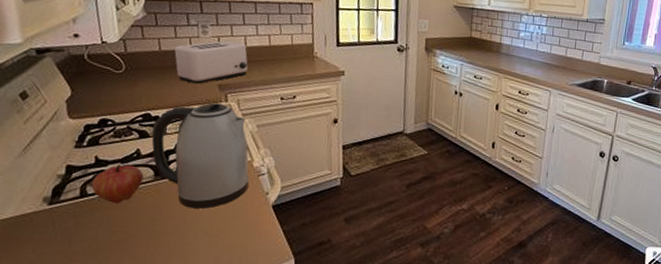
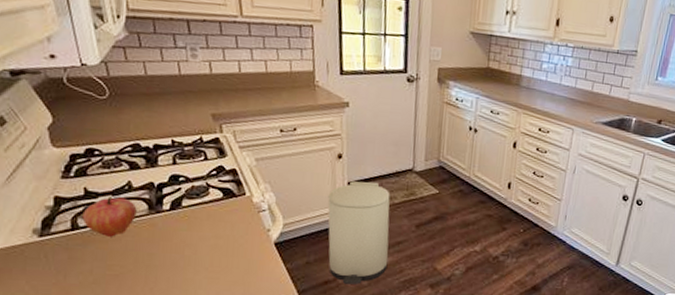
kettle: present [151,103,250,209] -> none [142,133,250,244]
toaster: present [174,40,248,84] -> none [162,65,243,113]
pedal bin: none [323,144,382,245] -> present [327,181,390,285]

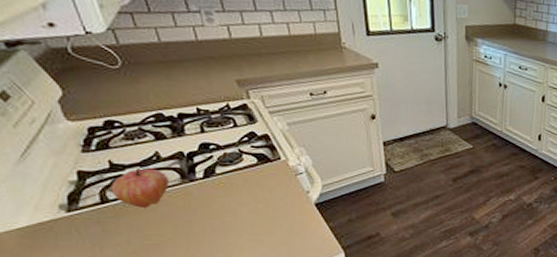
pedal bin: present [327,181,390,285] -> none [364,140,428,238]

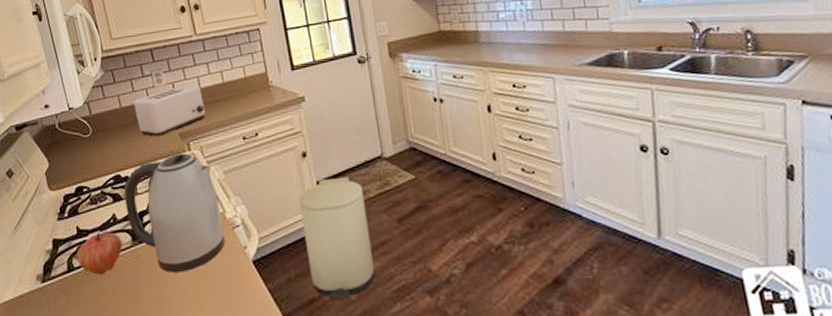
kettle: none [168,100,287,209] -> present [123,153,225,273]
toaster: none [177,29,268,80] -> present [134,84,205,137]
pedal bin: none [364,140,428,238] -> present [299,176,375,301]

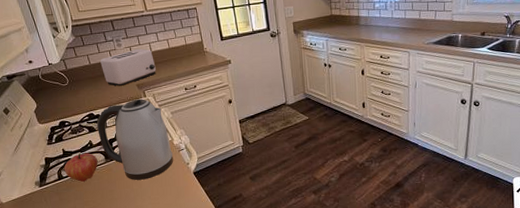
pedal bin: present [299,176,375,301] -> none [226,117,278,198]

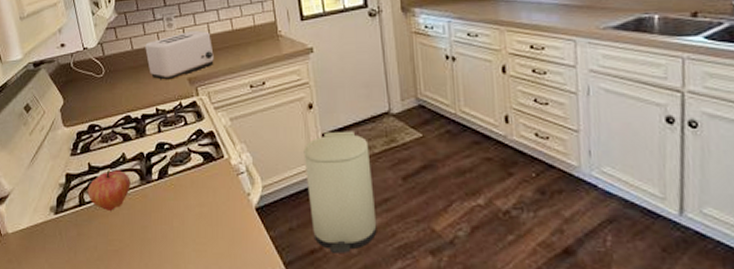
kettle: present [96,99,174,180] -> none [133,98,230,214]
pedal bin: none [226,117,278,198] -> present [303,131,377,253]

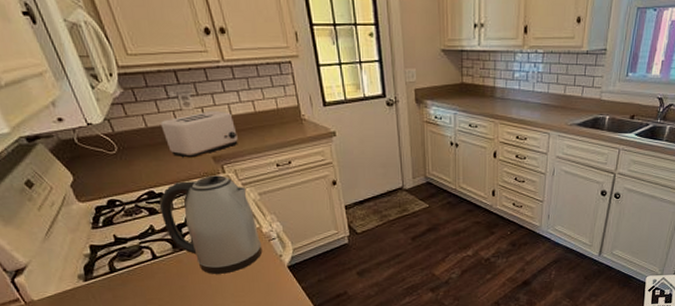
fruit: present [87,170,131,211] -> none [117,240,164,275]
kettle: none [133,98,230,214] -> present [159,175,263,274]
pedal bin: present [303,131,377,253] -> none [329,203,391,296]

